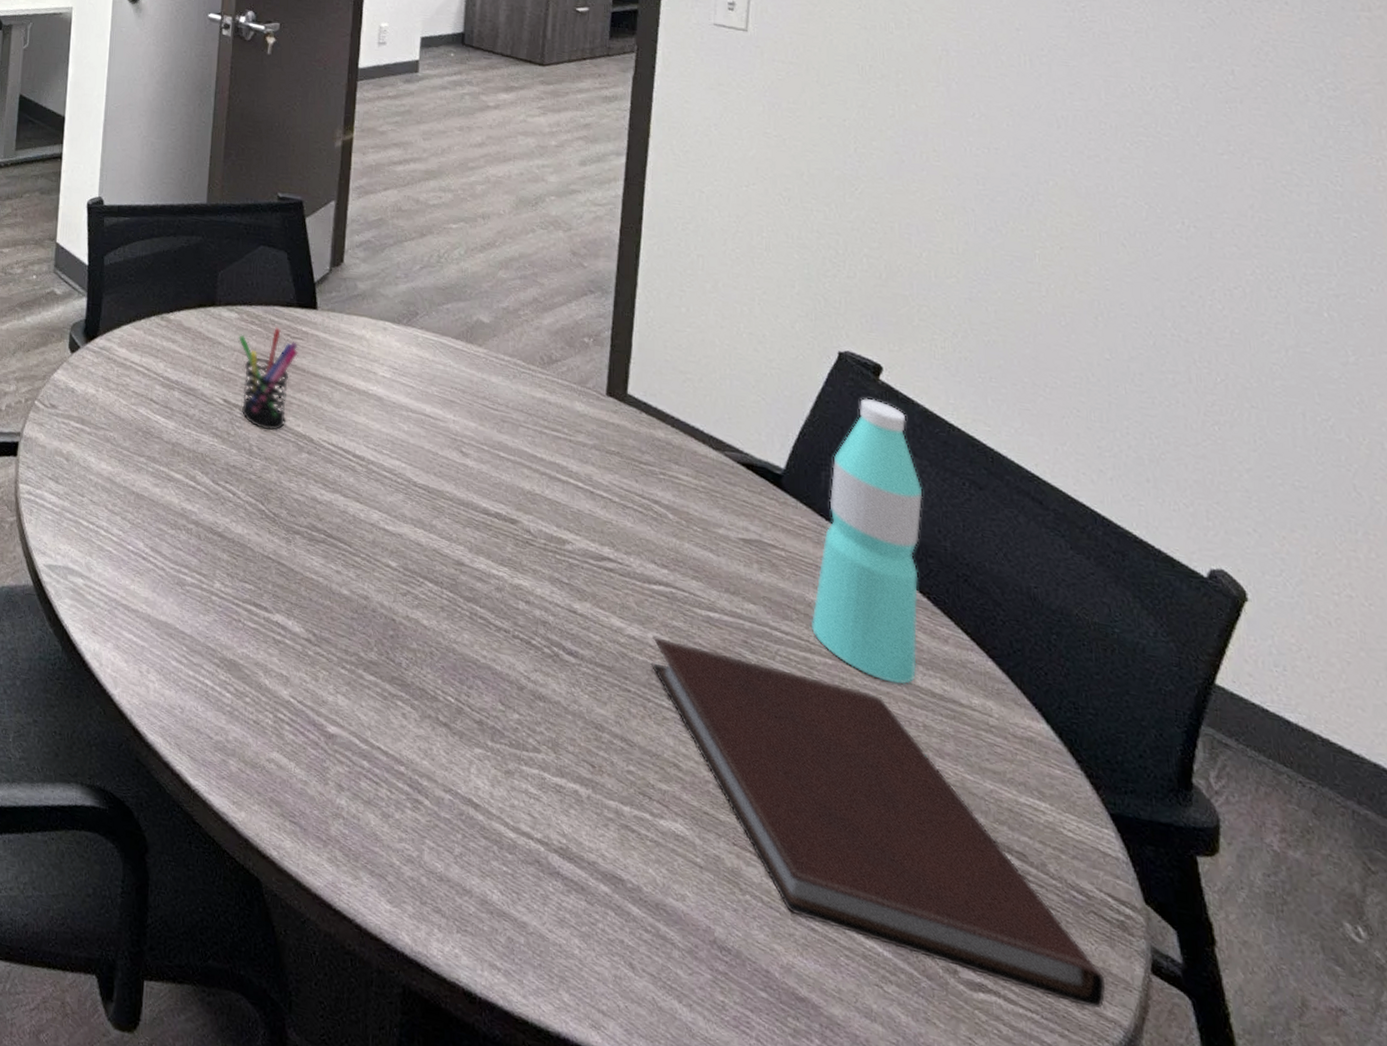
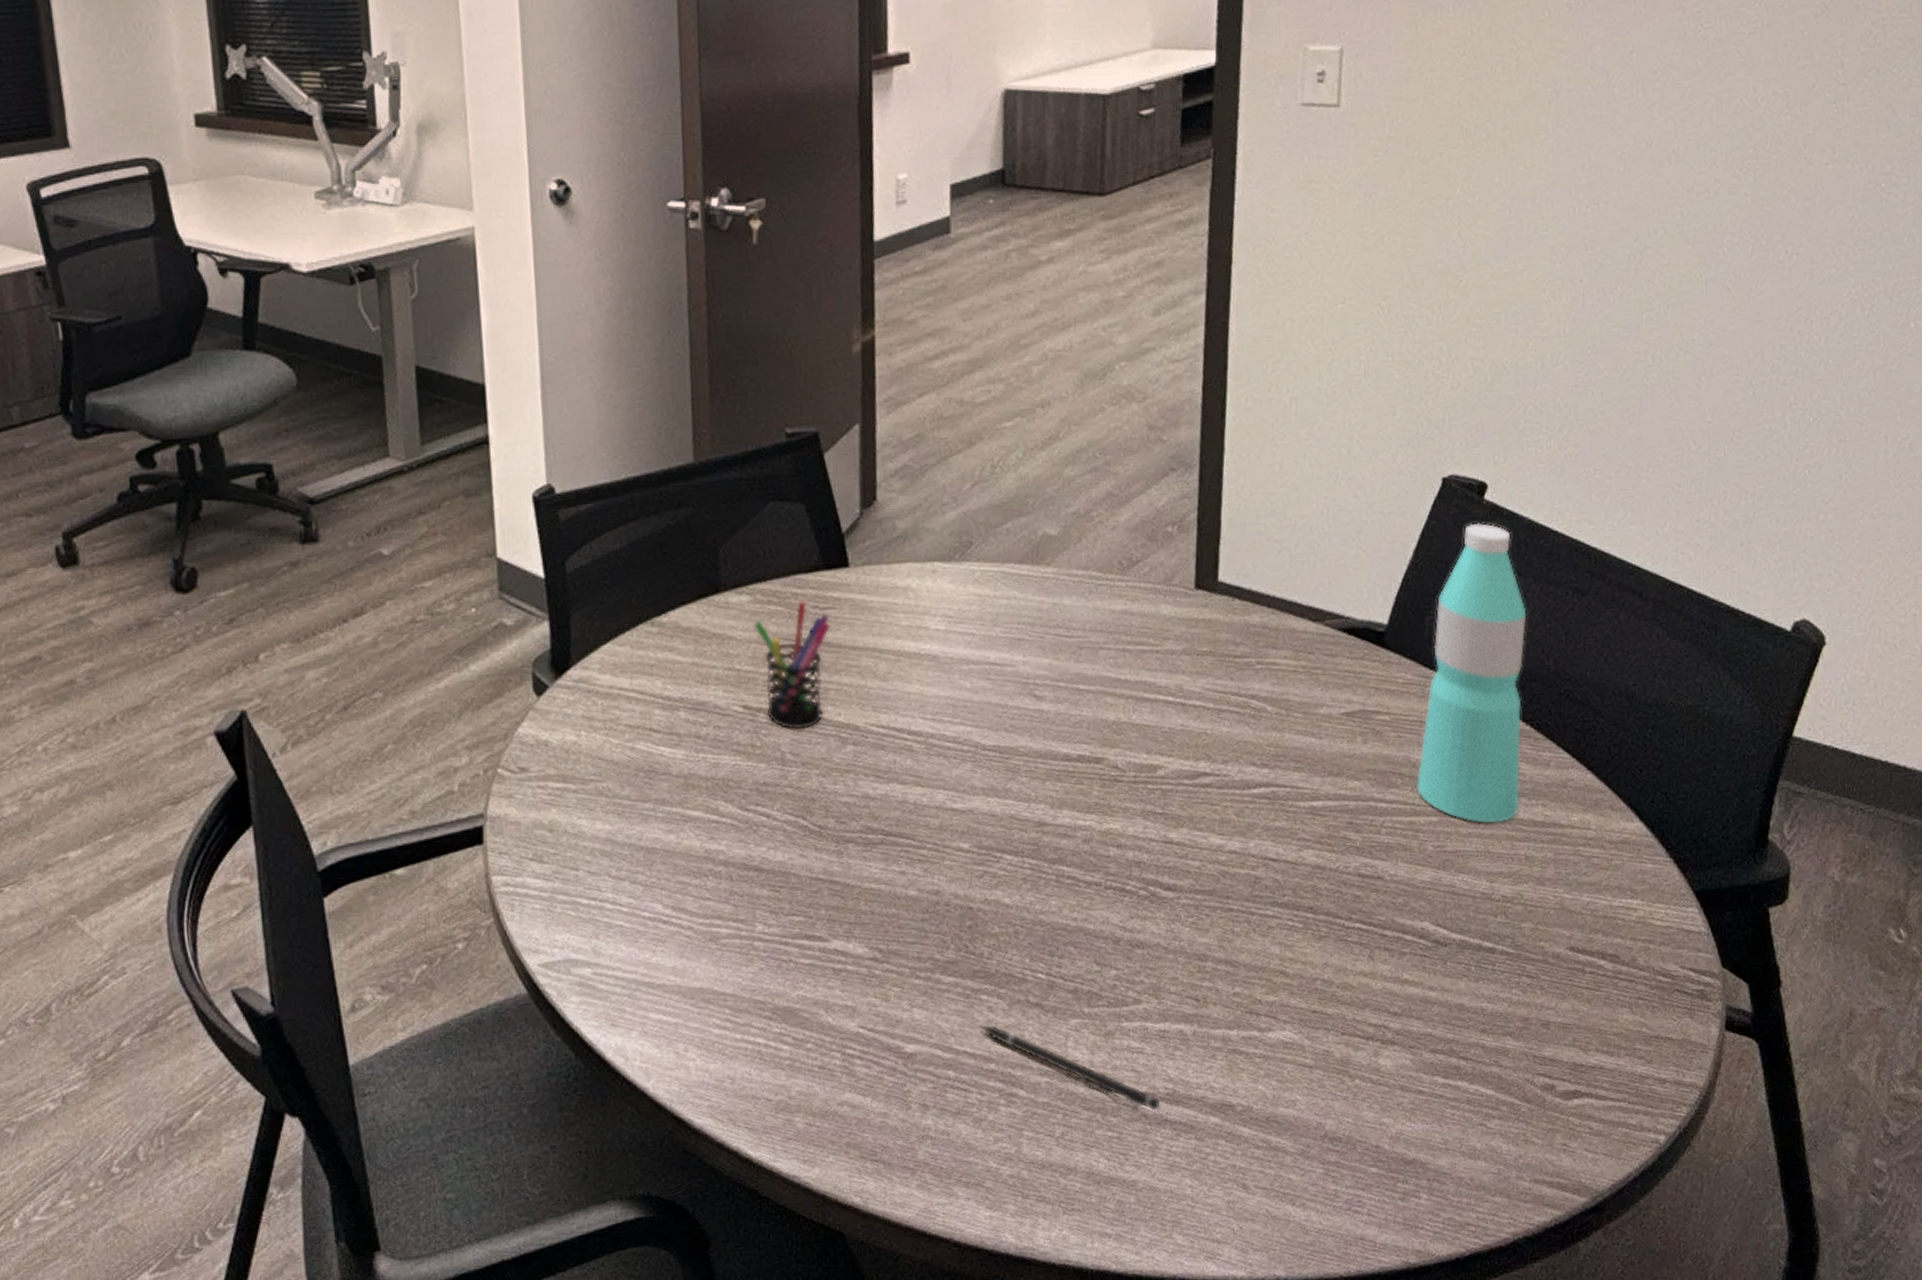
pen: none [394,727,554,862] -> present [980,1024,1161,1112]
notebook: present [650,636,1106,1009] -> none [1253,839,1686,1084]

